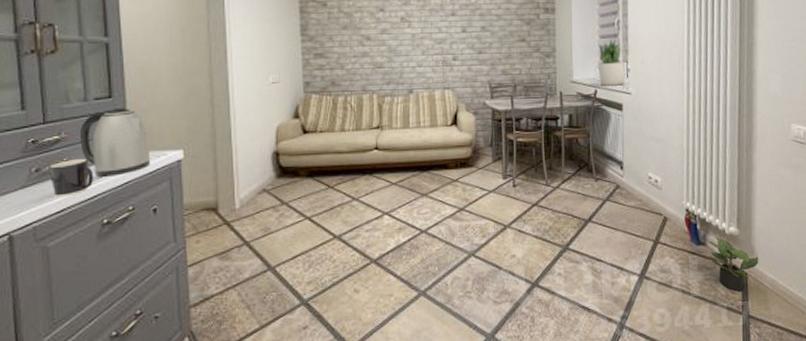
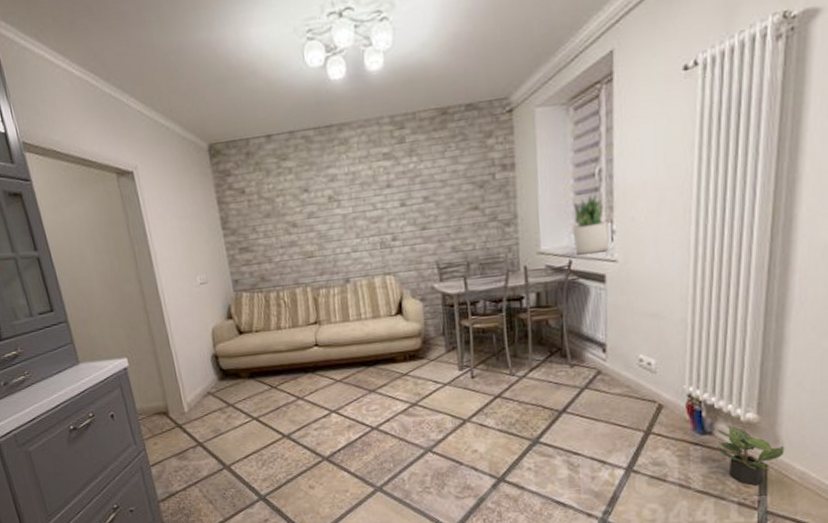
mug: present [48,158,94,197] -> none [14,370,54,408]
kettle: present [80,109,151,177] -> none [32,321,101,388]

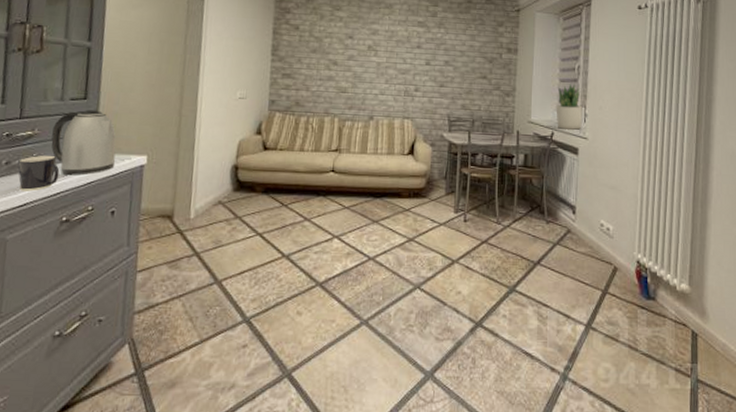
mug: none [14,370,54,408] -> present [17,155,60,192]
kettle: none [32,321,101,388] -> present [51,111,116,176]
potted plant: present [716,425,785,486] -> none [658,293,710,353]

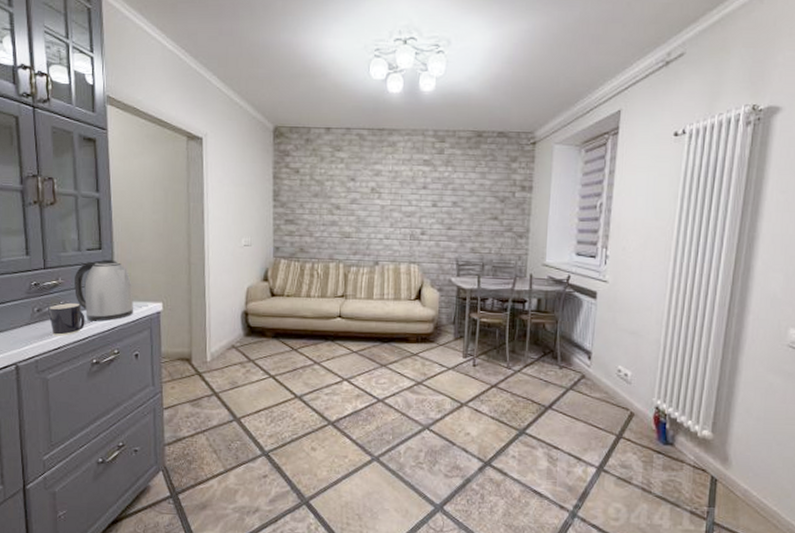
planter: present [556,84,582,130] -> none [573,223,603,272]

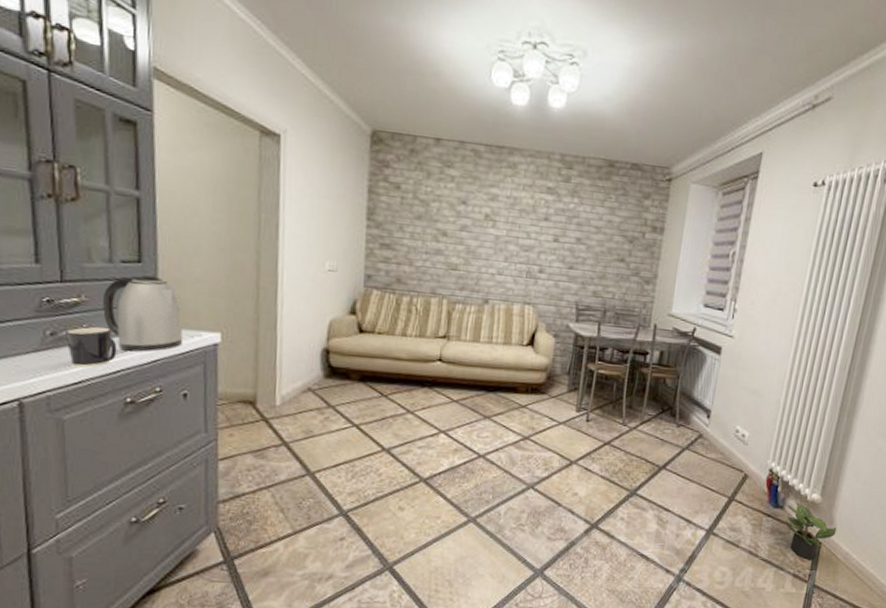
potted plant: none [677,439,732,497] -> present [786,502,837,560]

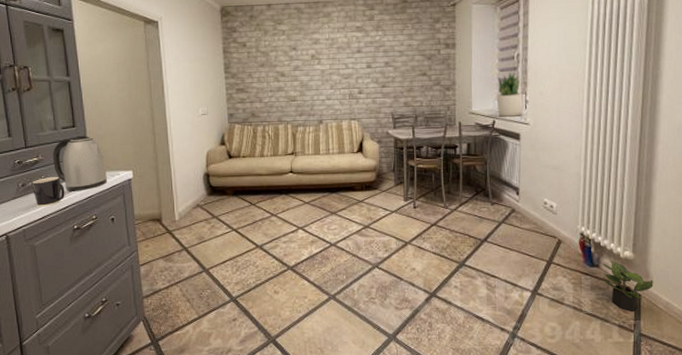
planter: none [701,273,732,327] -> present [496,72,523,117]

